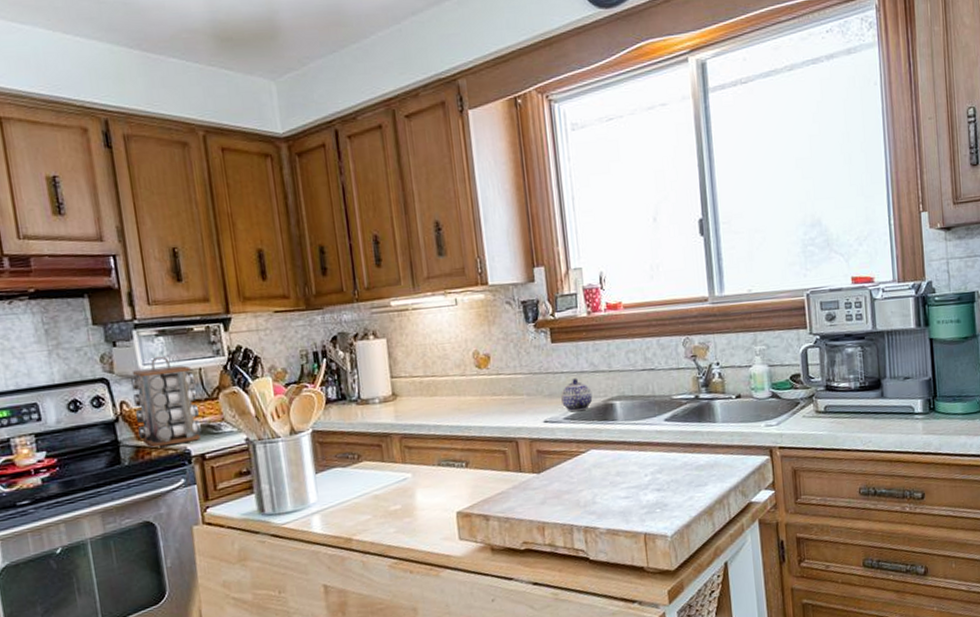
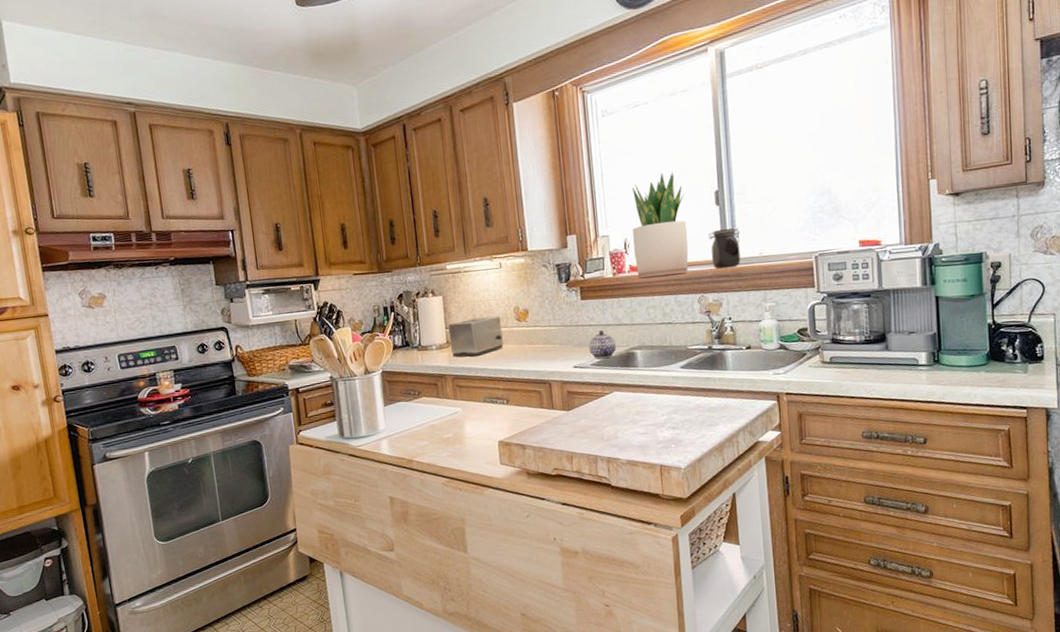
spice rack: present [130,356,201,448] -> none [243,310,296,382]
toaster: none [393,362,461,412] -> present [448,316,504,357]
planter: none [607,197,672,320] -> present [631,173,689,280]
jar: none [692,261,728,308] -> present [708,228,741,269]

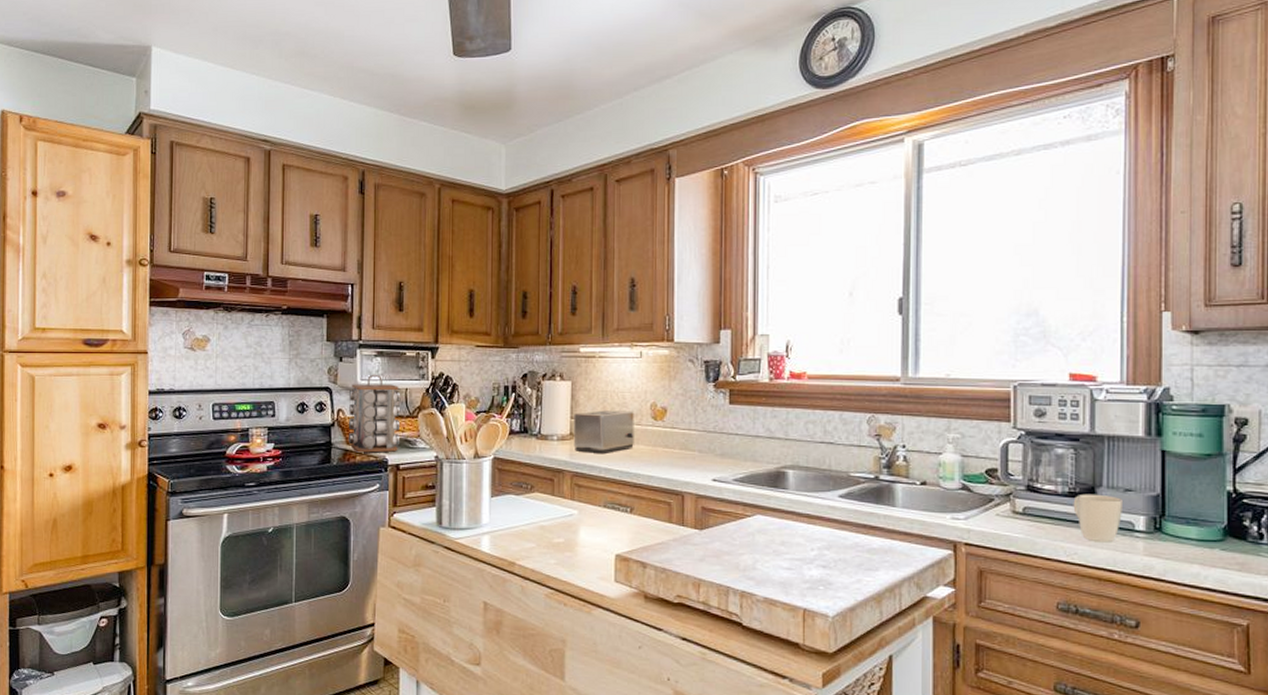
spice rack: none [243,310,296,382] -> present [348,374,401,453]
teapot: present [589,330,617,359] -> none [733,441,765,475]
planter: present [631,173,689,280] -> none [797,271,862,390]
jar: present [708,228,741,269] -> none [886,341,924,388]
mug: none [869,338,909,379] -> present [1073,493,1124,543]

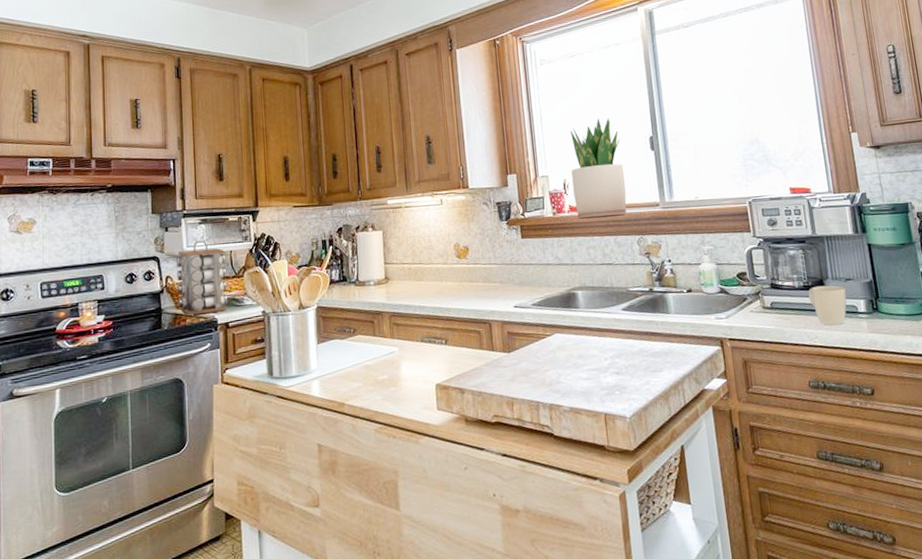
toaster: present [573,410,634,455] -> none [387,252,443,294]
planter: none [797,271,862,390] -> present [570,118,627,220]

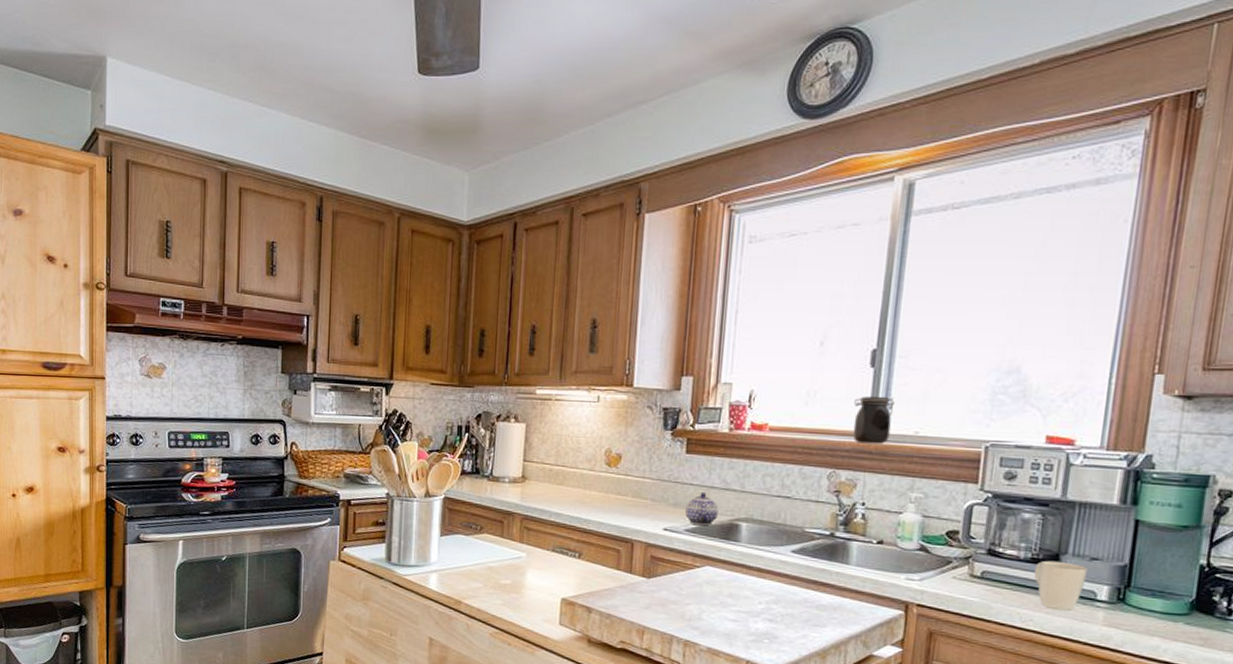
spice rack: present [175,240,227,316] -> none [301,408,354,488]
teapot: none [529,269,558,299] -> present [685,491,719,526]
planter: present [570,118,627,220] -> none [759,319,834,444]
jar: none [645,172,678,212] -> present [852,396,895,444]

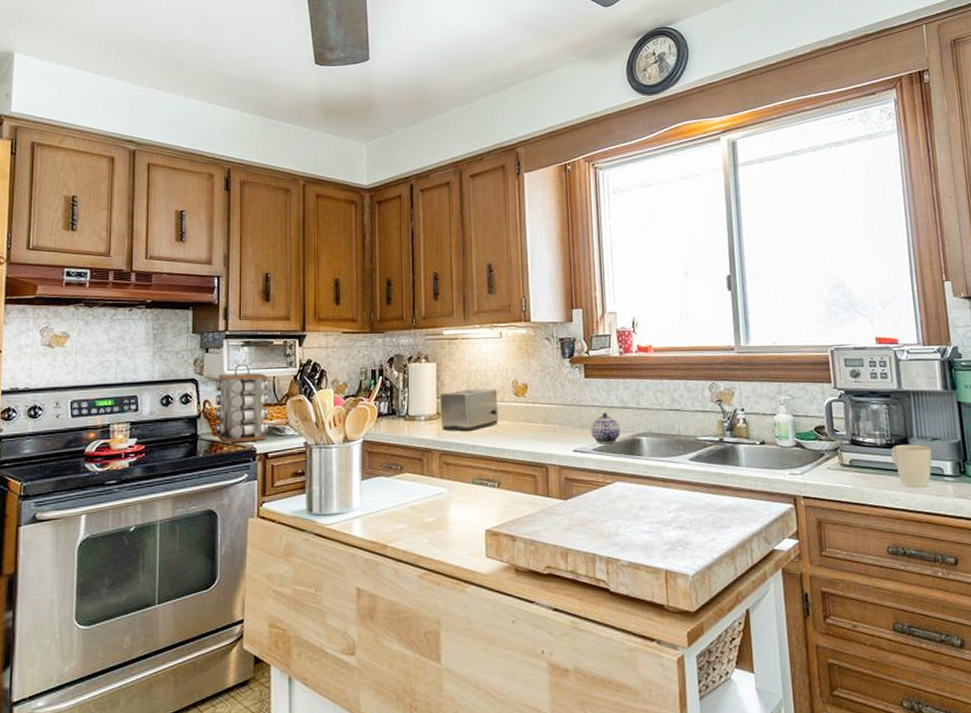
spice rack: none [301,408,354,488] -> present [214,363,269,443]
toaster: none [525,454,588,499] -> present [440,388,498,432]
jar: present [852,396,895,444] -> none [720,314,754,356]

